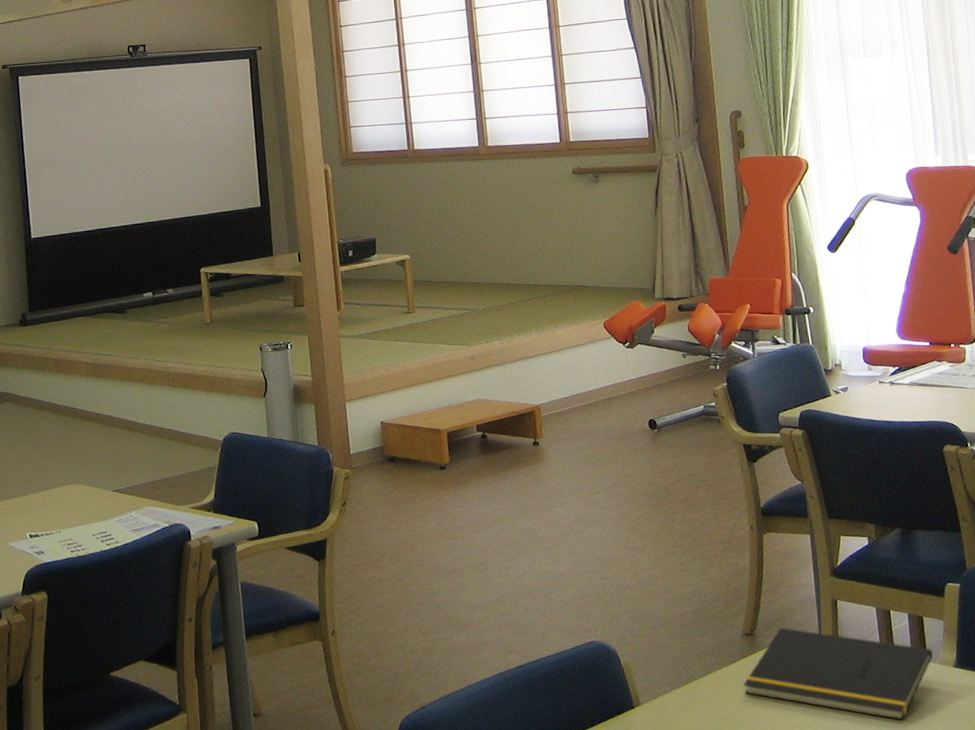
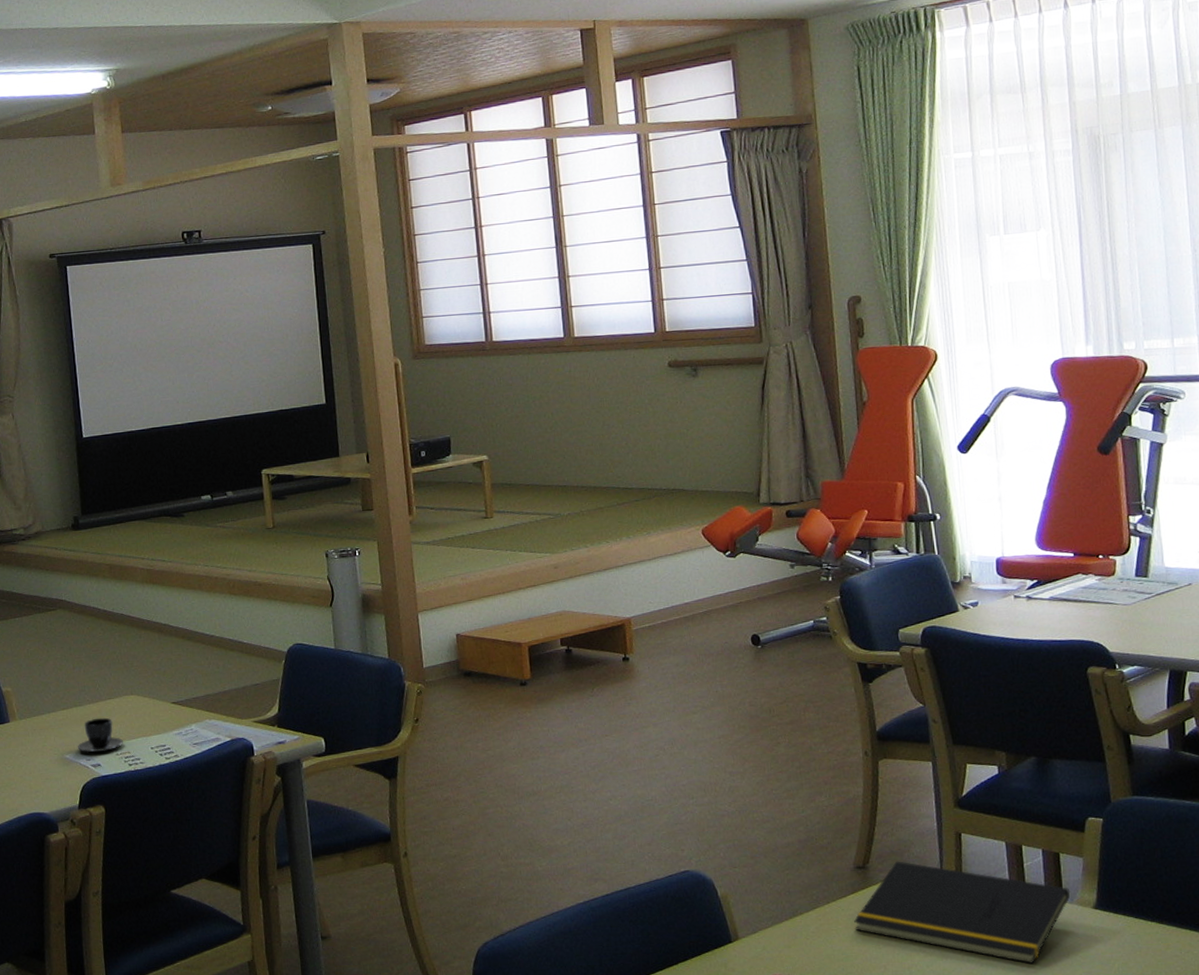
teacup: none [21,506,66,541] -> present [77,717,123,753]

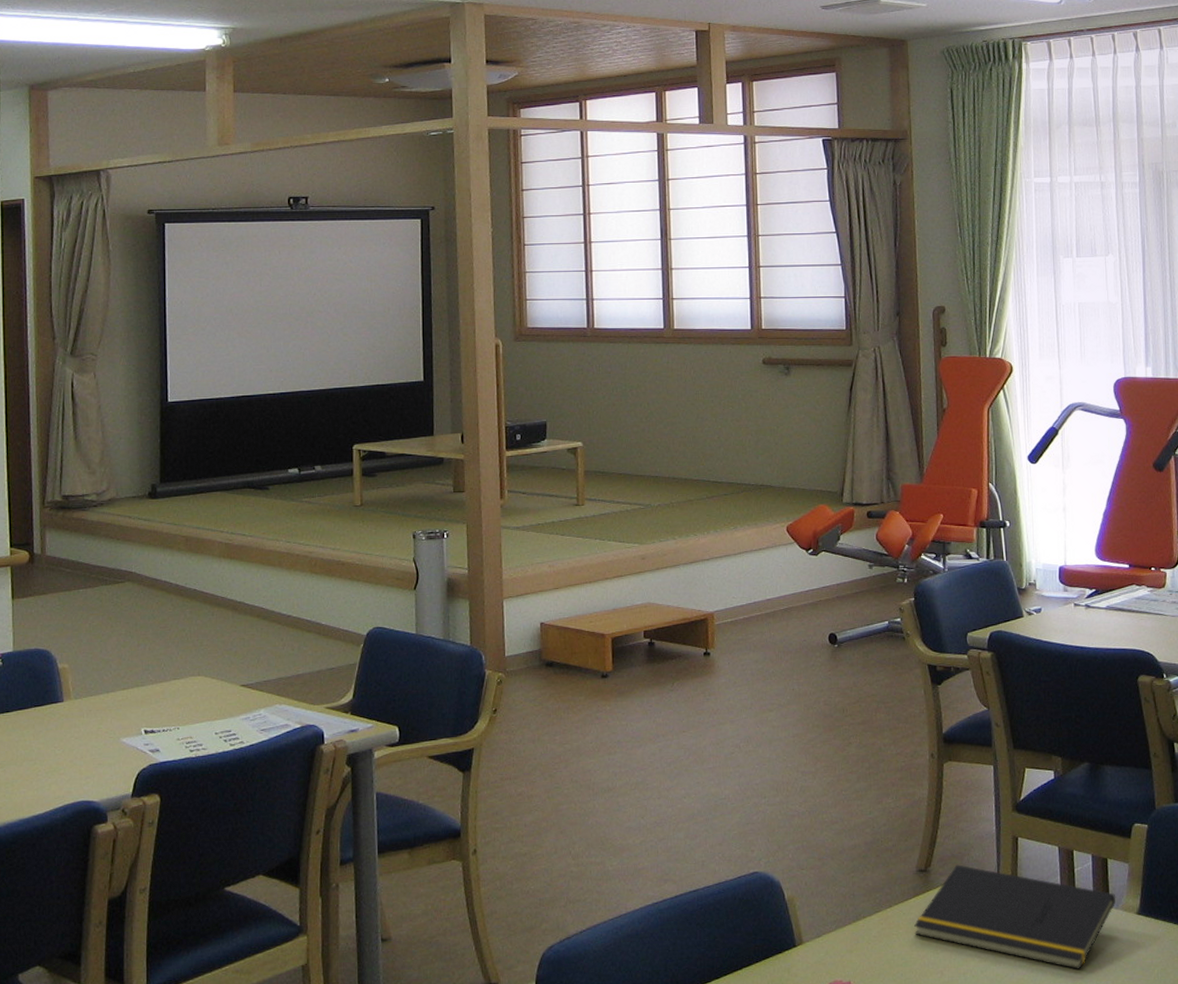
teacup: present [77,717,123,753] -> none [135,699,186,737]

